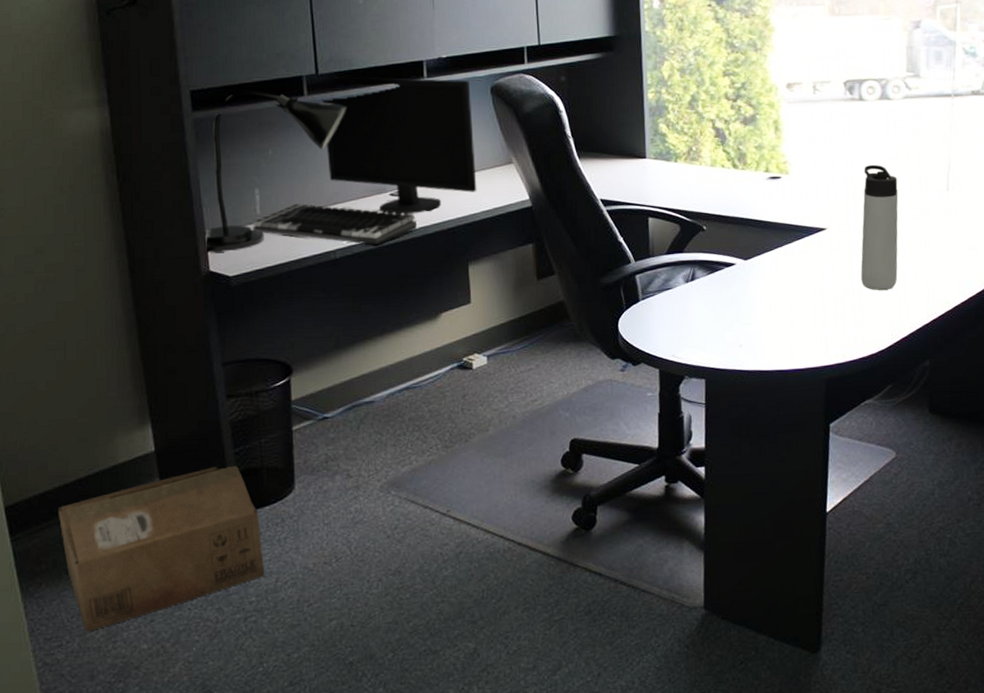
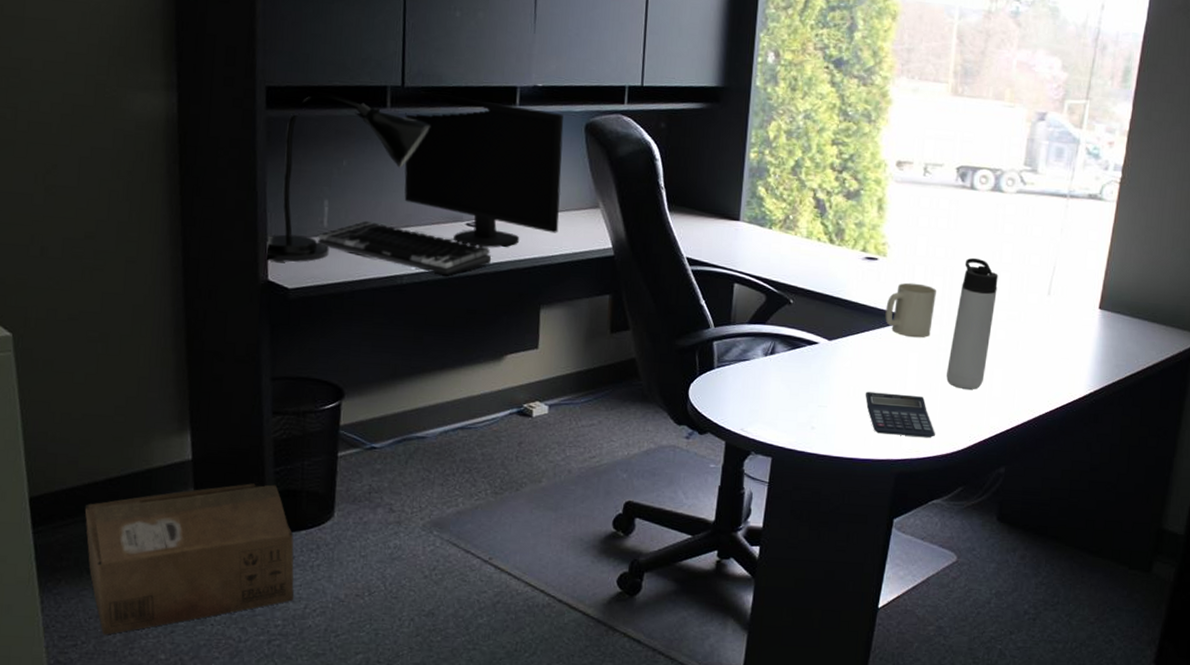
calculator: none [786,302,858,343] -> present [865,391,935,437]
mug: none [794,195,841,248] -> present [885,282,936,338]

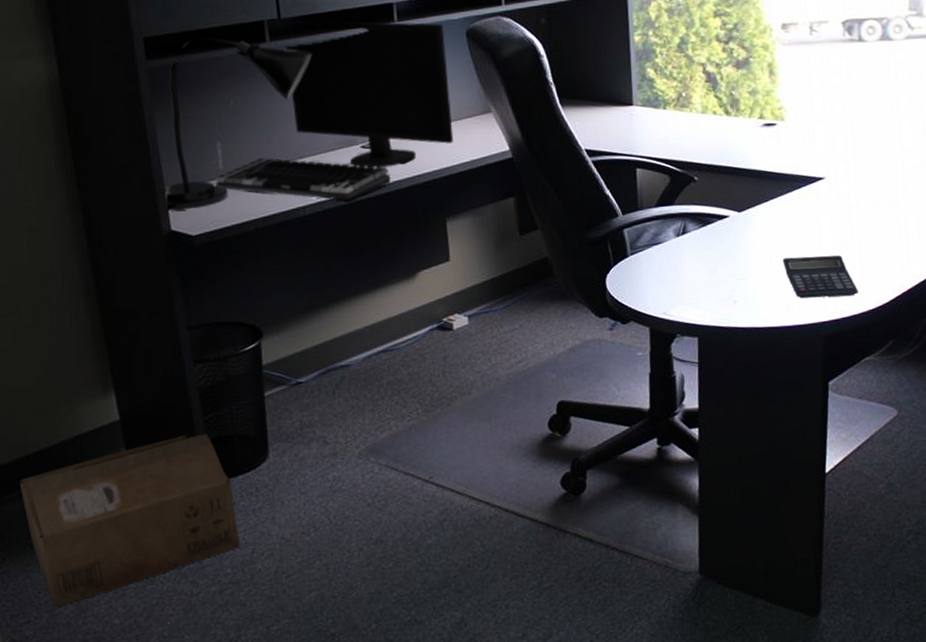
mug: present [885,282,936,338] -> none [791,143,840,198]
thermos bottle: present [946,257,998,390] -> none [860,109,900,242]

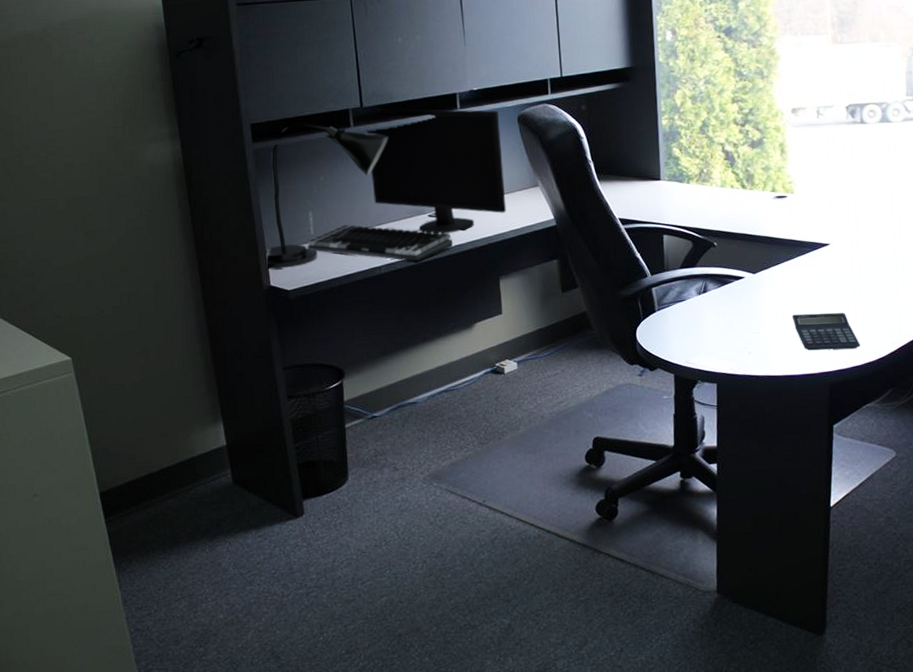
cardboard box: present [19,433,239,608] -> none [144,458,323,603]

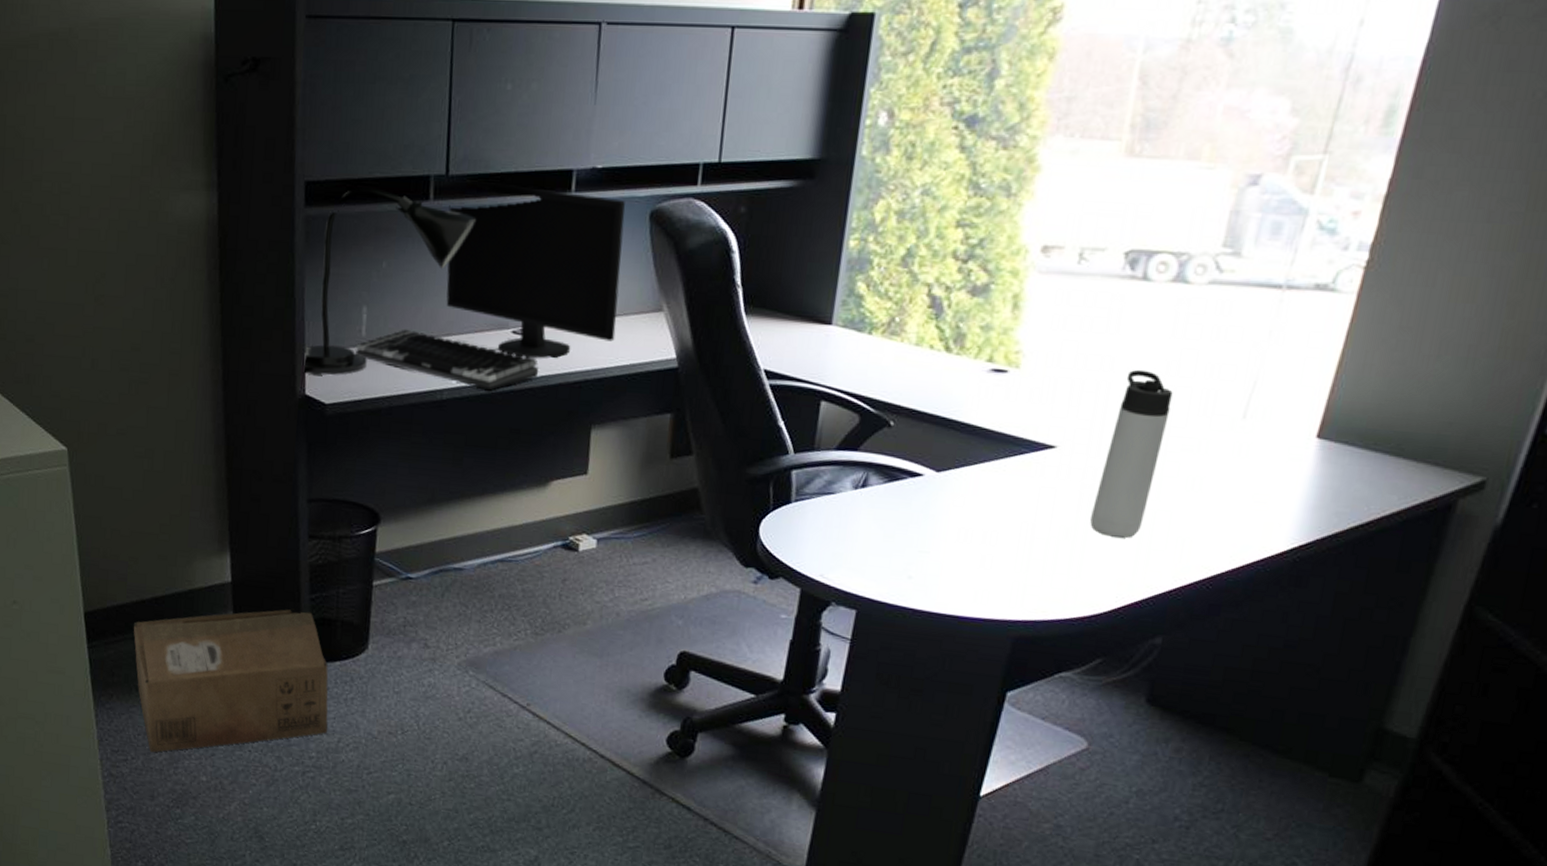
cardboard box: none [144,458,323,603] -> present [133,608,328,753]
calculator: present [792,312,860,351] -> none [979,536,1070,596]
thermos bottle: none [862,183,898,301] -> present [1090,369,1173,538]

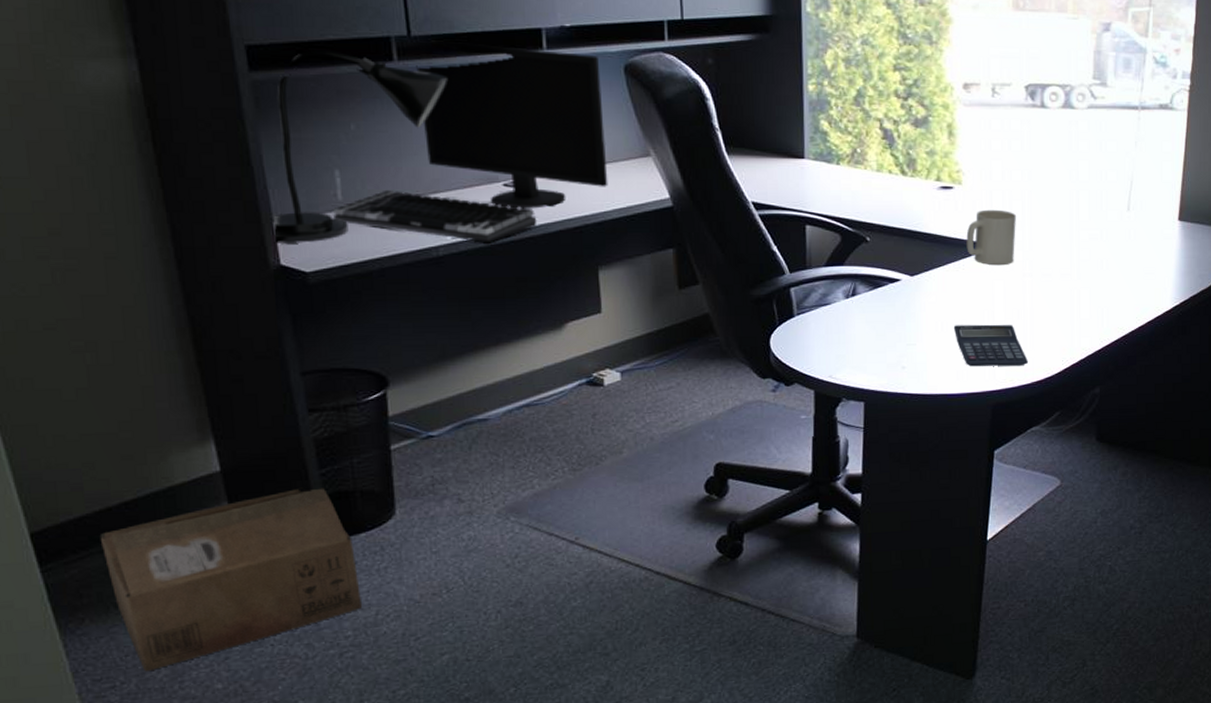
calculator: none [979,536,1070,596] -> present [953,324,1028,367]
mug: none [1012,401,1085,471] -> present [966,209,1016,266]
thermos bottle: present [1090,369,1173,538] -> none [1034,178,1077,313]

